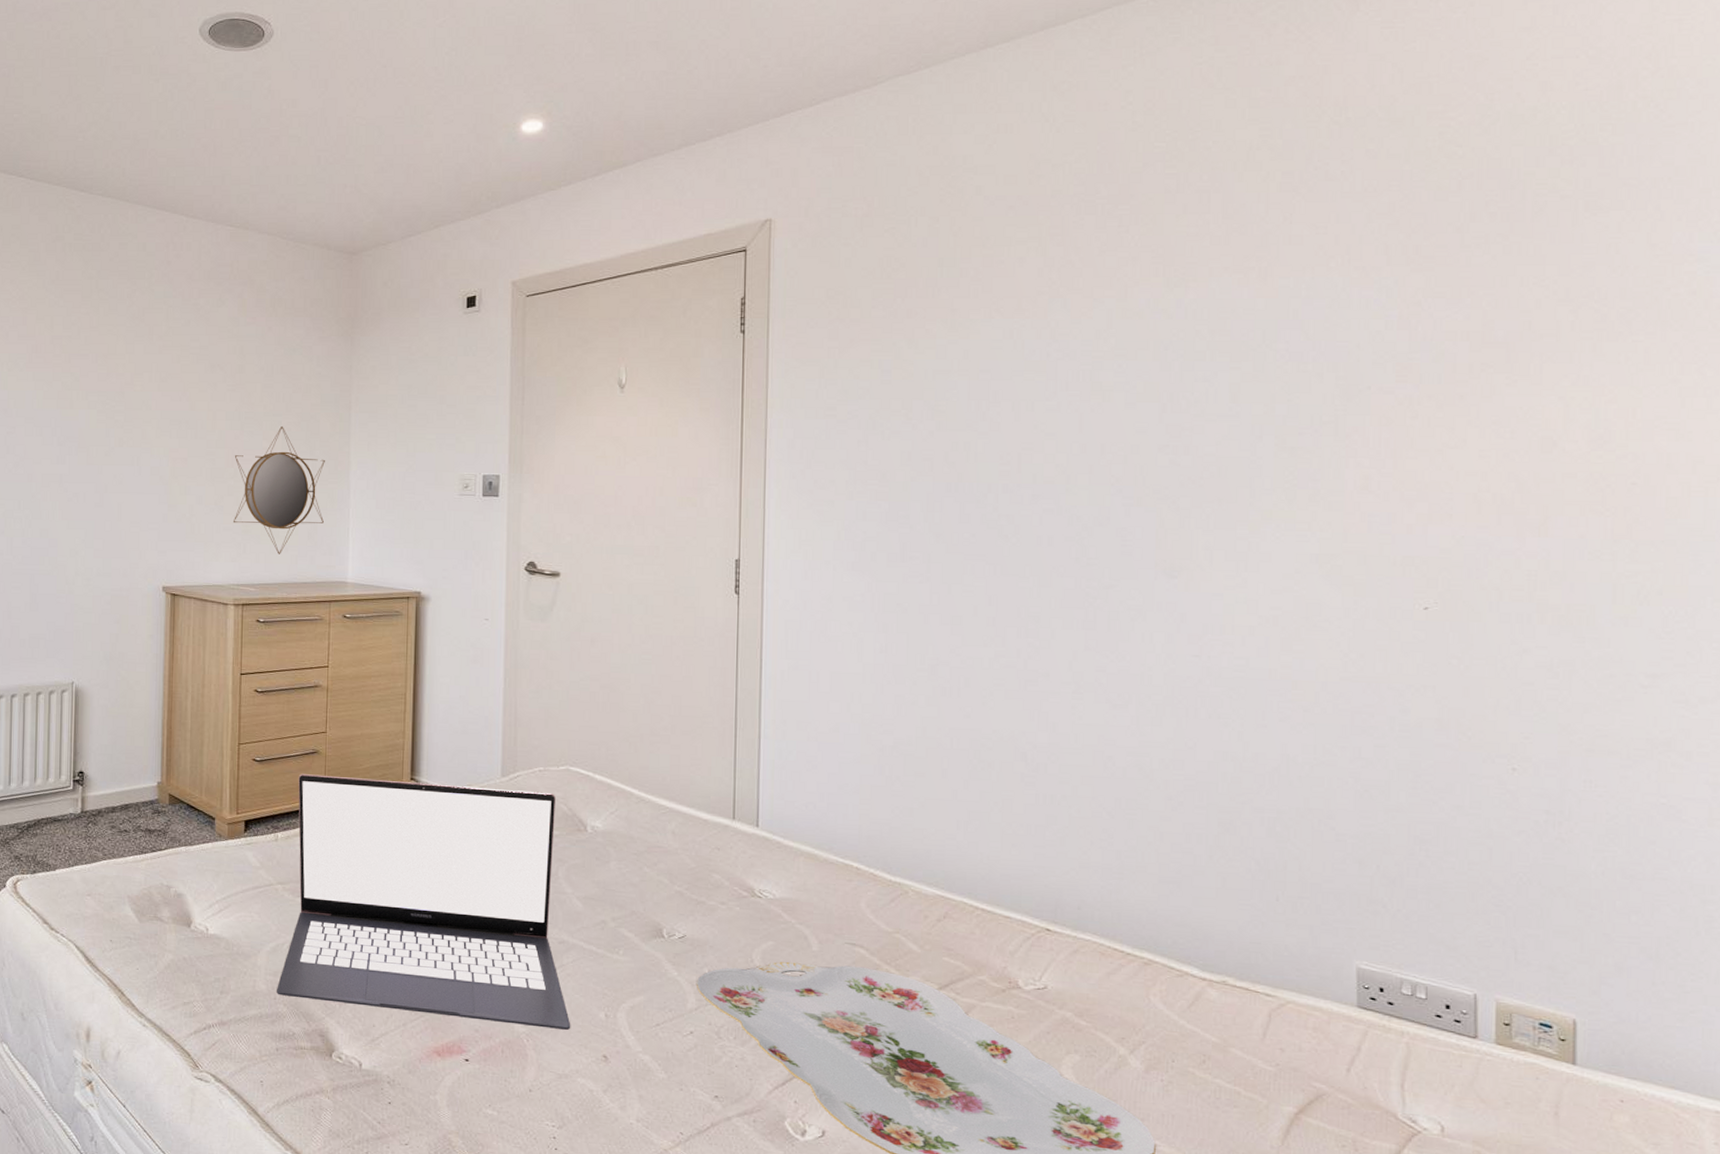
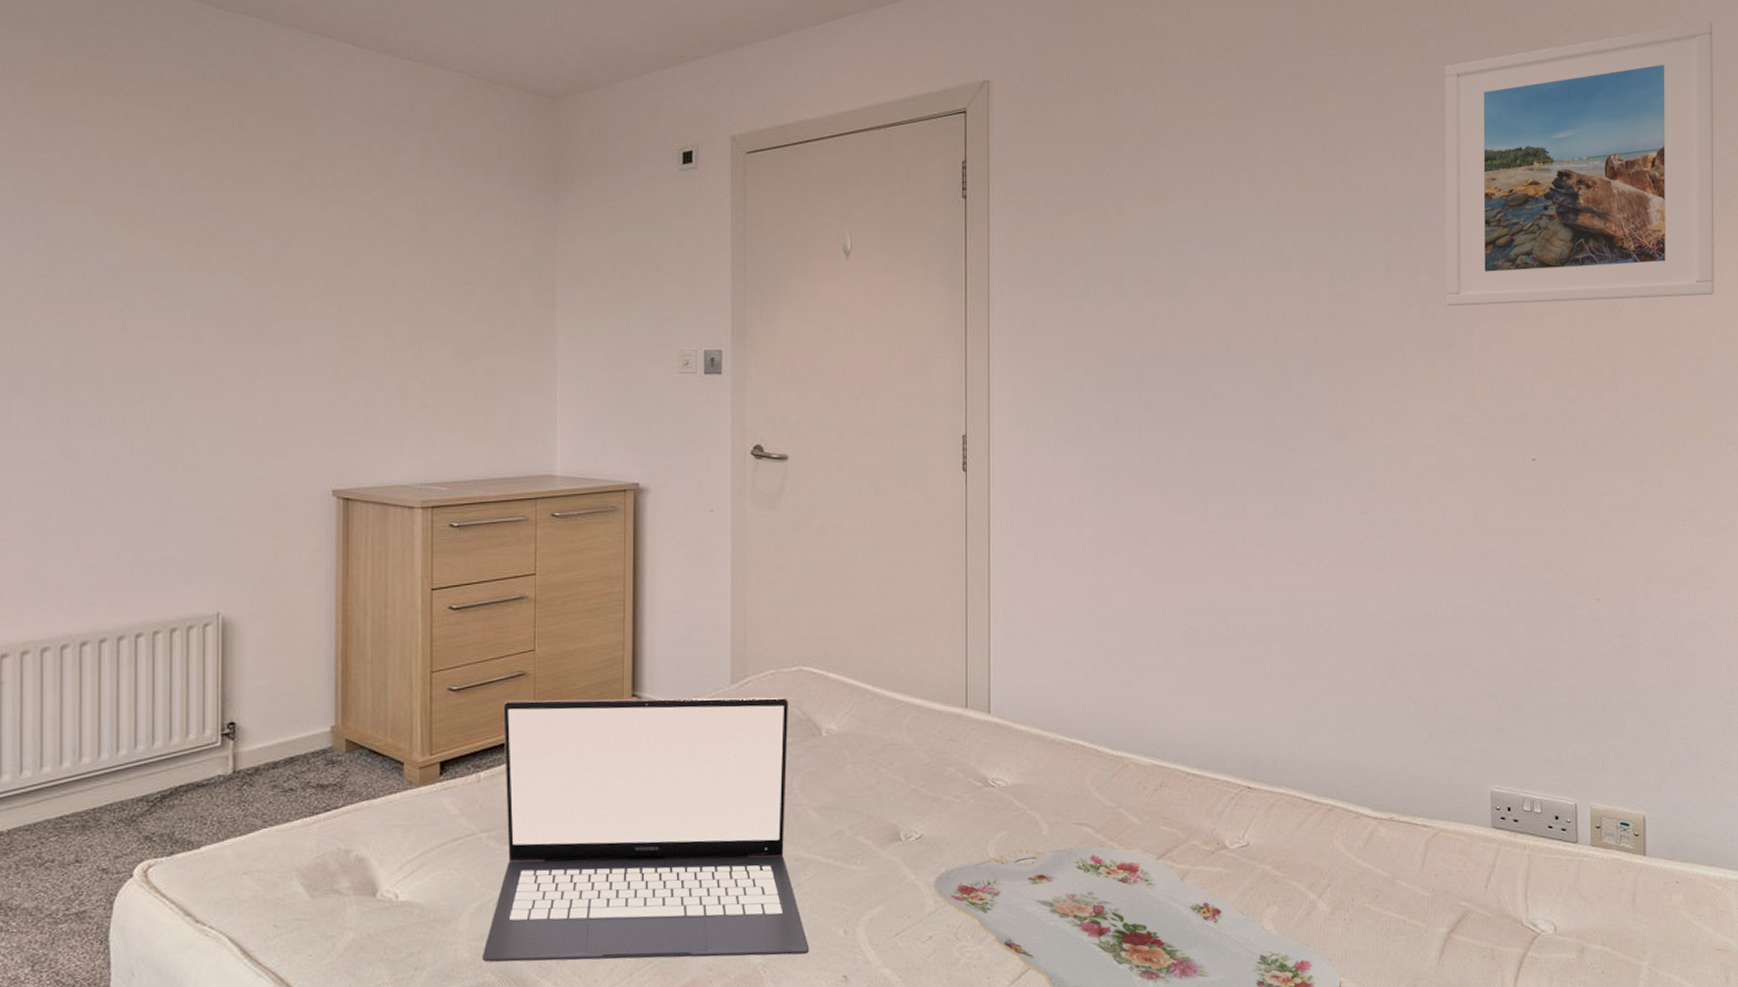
home mirror: present [234,426,325,554] -> none [418,297,527,446]
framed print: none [1310,108,1705,439] -> present [1445,21,1714,307]

